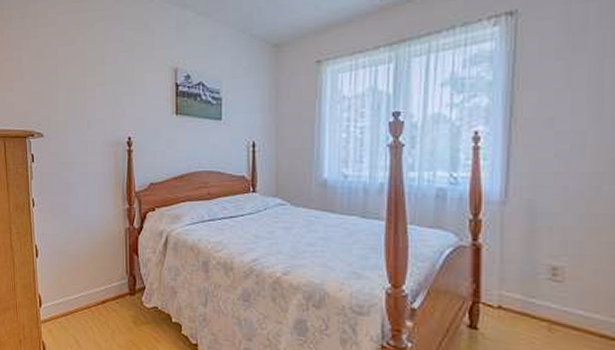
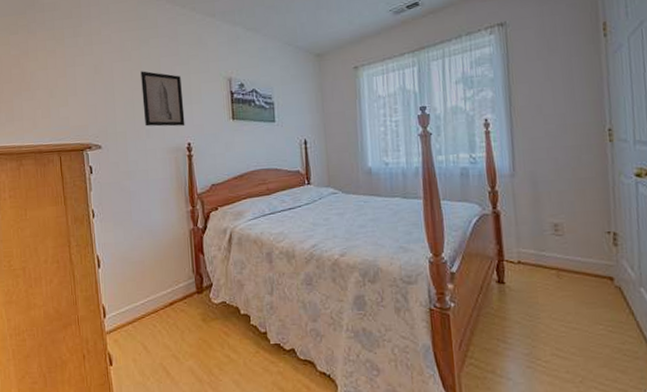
wall art: none [84,57,127,118] -> present [141,71,185,127]

